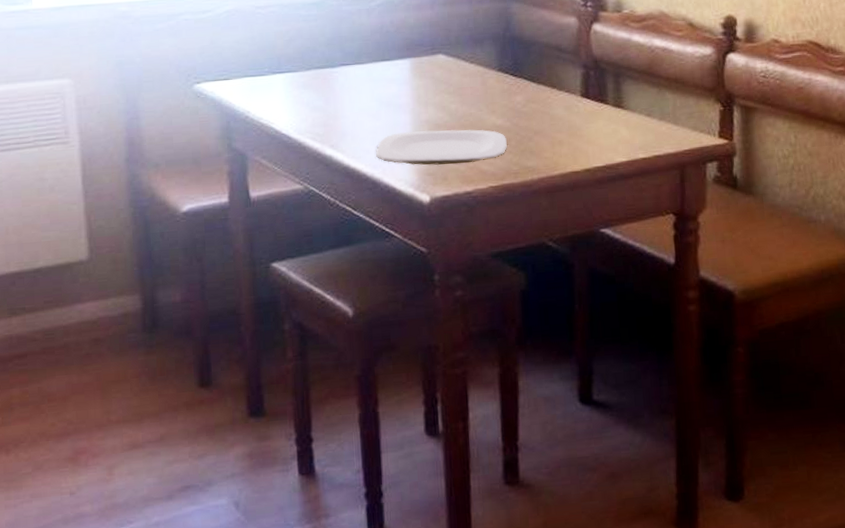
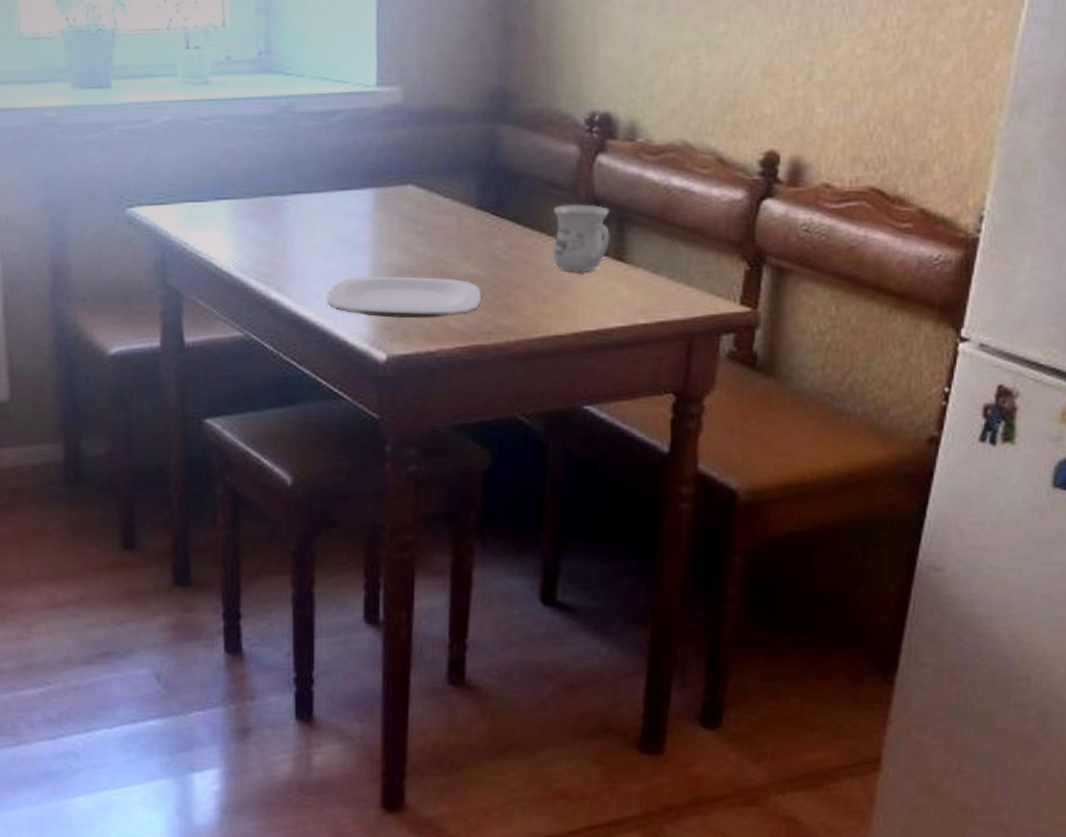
mug: none [561,64,609,119] -> present [552,204,610,271]

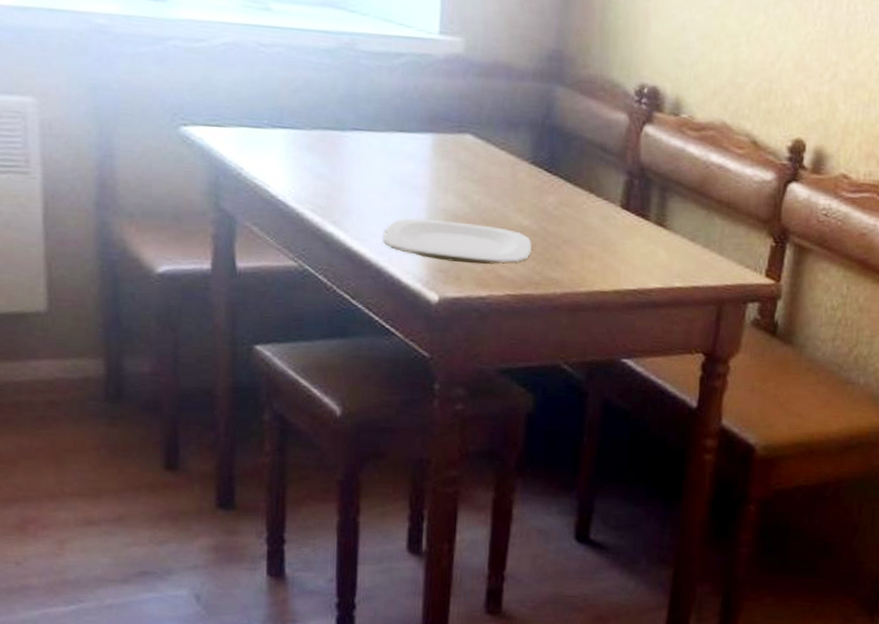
mug: present [552,204,610,271] -> none [599,168,654,233]

